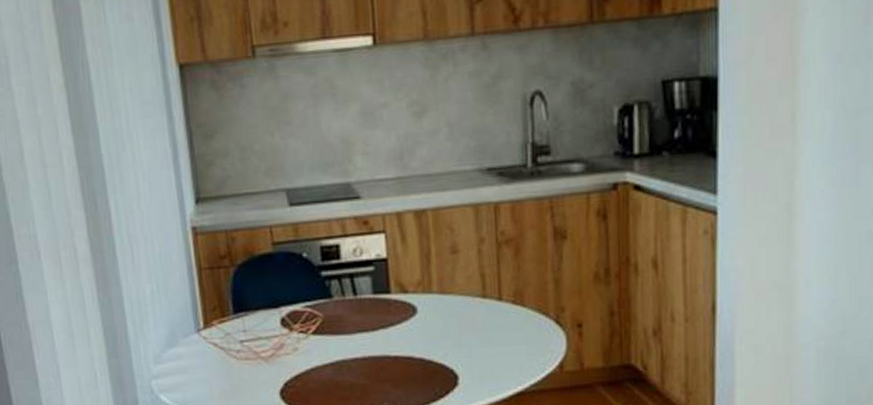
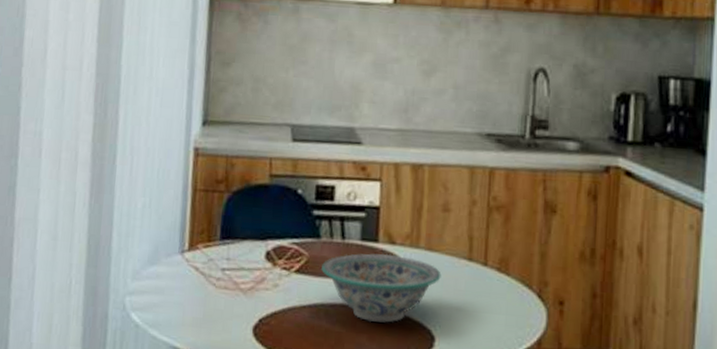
decorative bowl: none [337,303,458,371] -> present [320,253,441,323]

